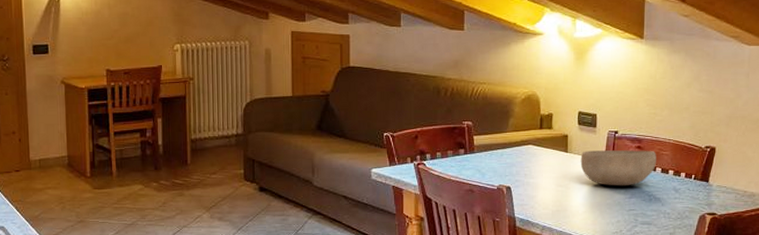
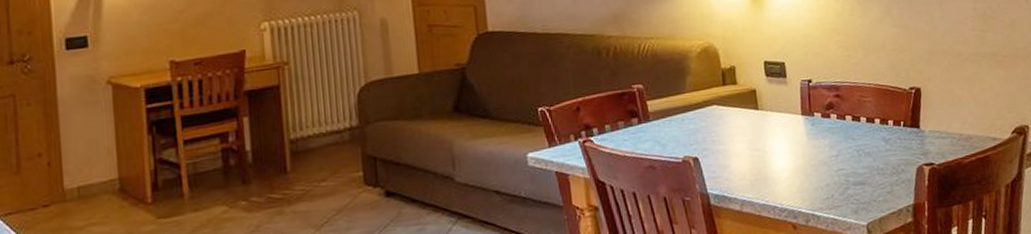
bowl: present [580,150,656,186] -> none [774,98,860,144]

